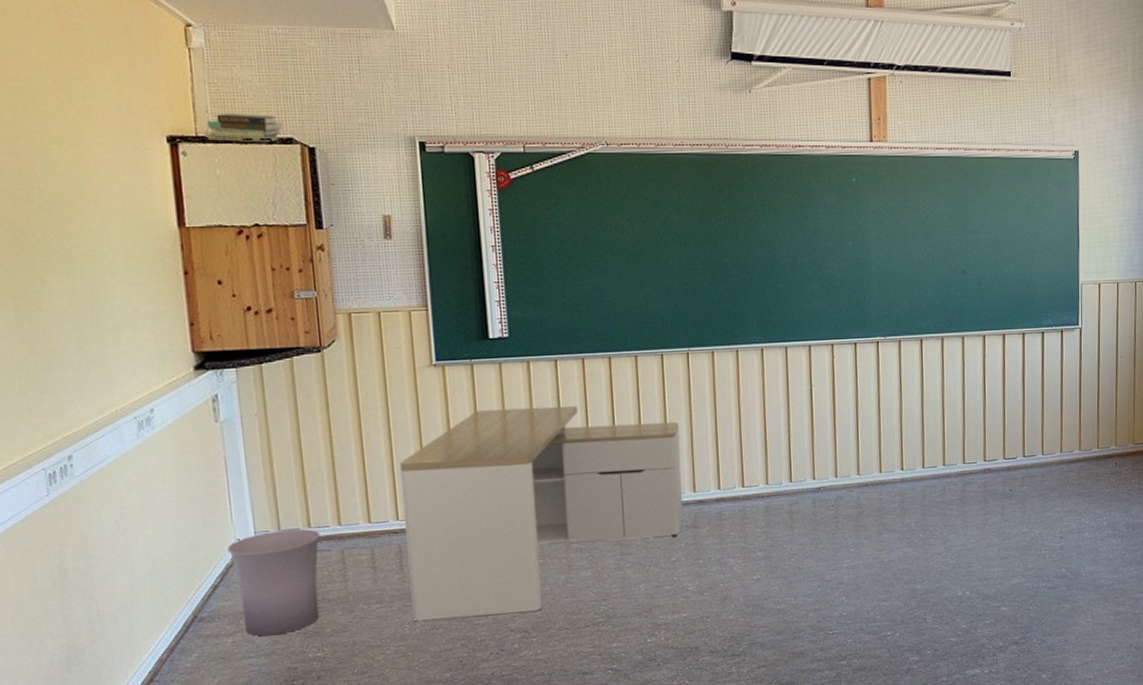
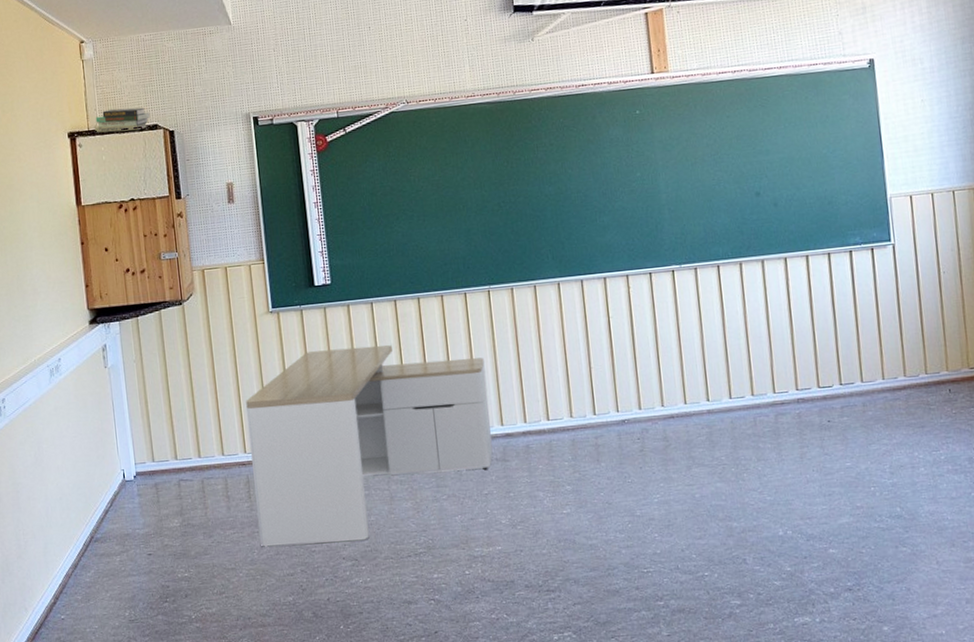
waste bin: present [227,528,320,637] -> none [115,460,186,557]

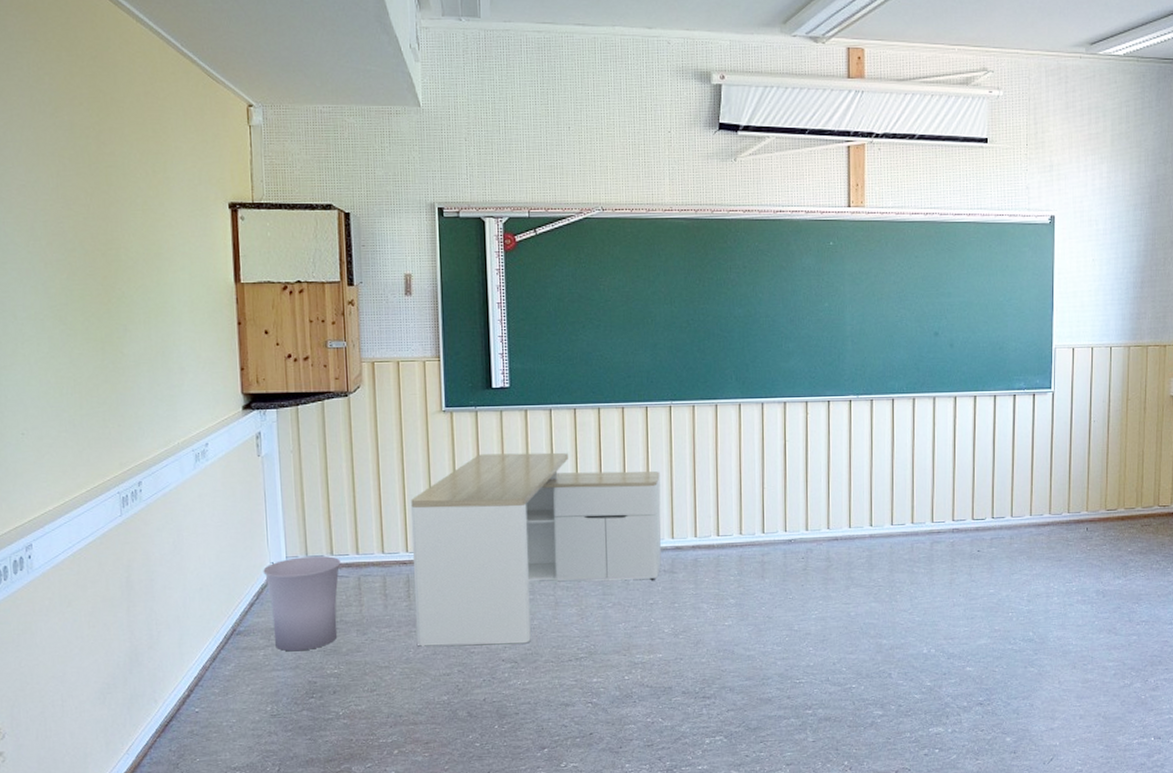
books: present [94,107,150,133] -> none [259,182,323,209]
waste bin: none [115,460,186,557] -> present [263,555,341,652]

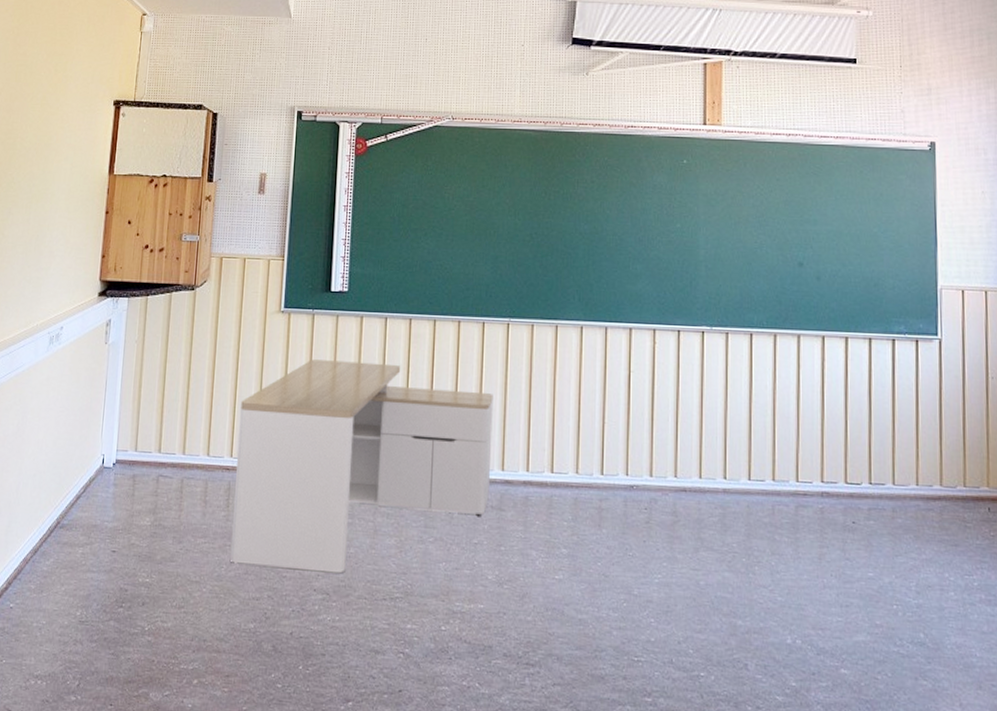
waste bin: present [263,555,341,652] -> none [93,451,167,554]

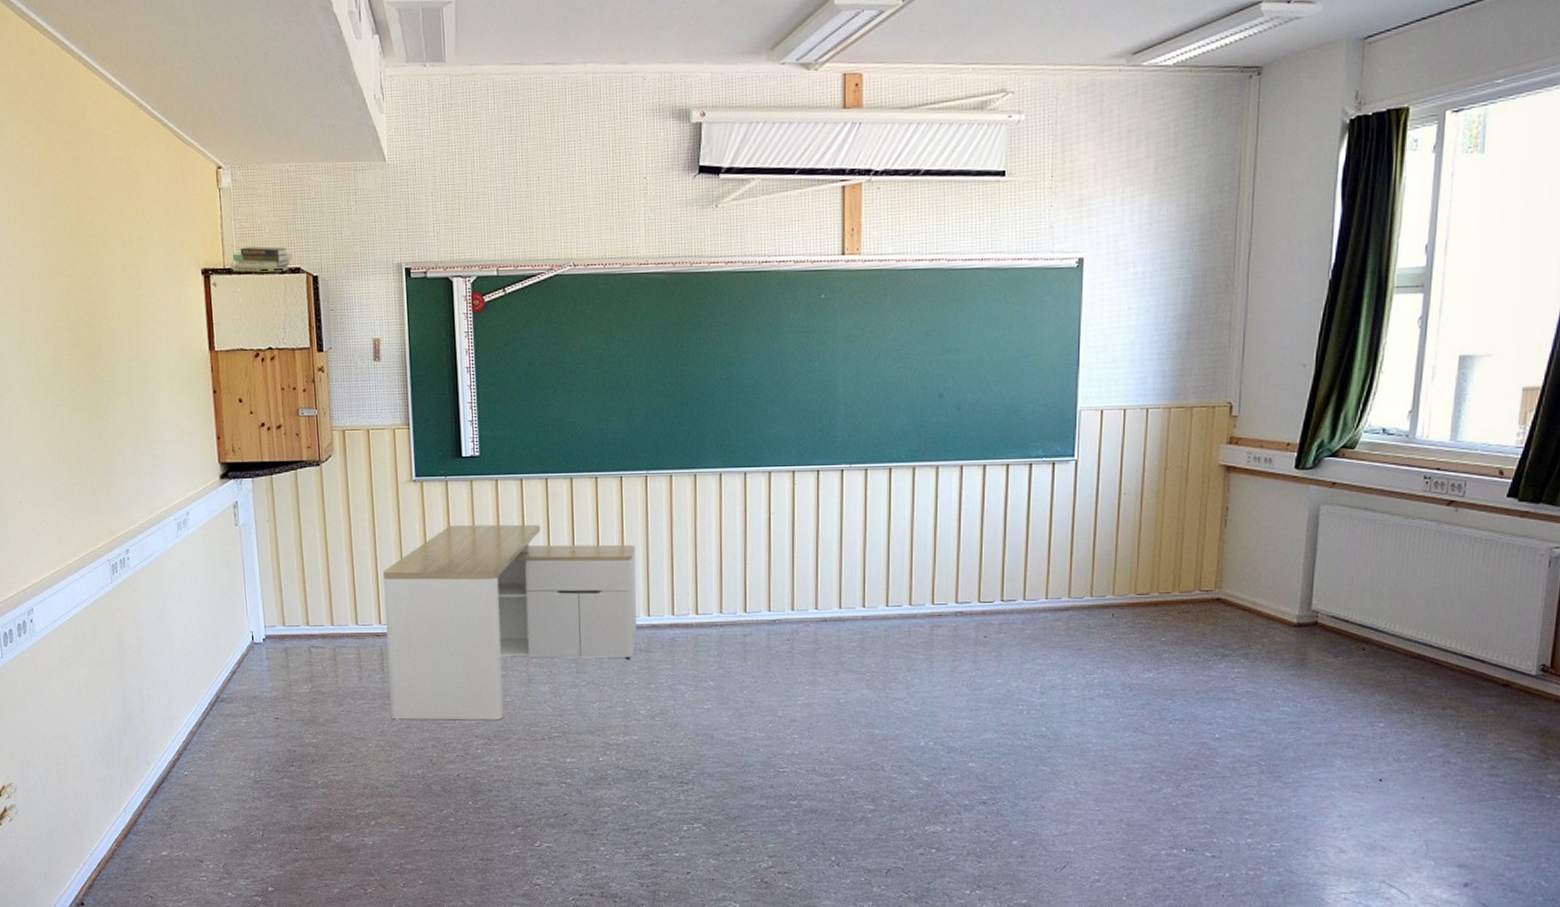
books: none [140,83,196,108] -> present [230,246,292,273]

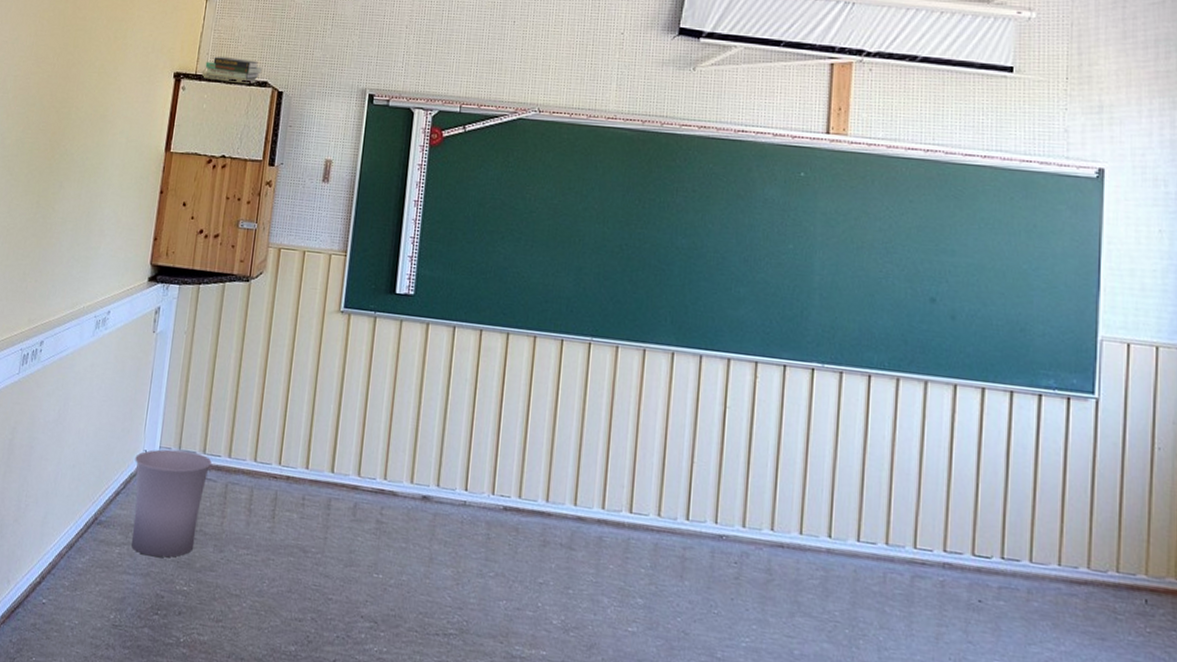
waste bin: none [243,625,317,720] -> present [131,449,212,558]
desk: present [383,524,637,721] -> none [272,366,569,602]

